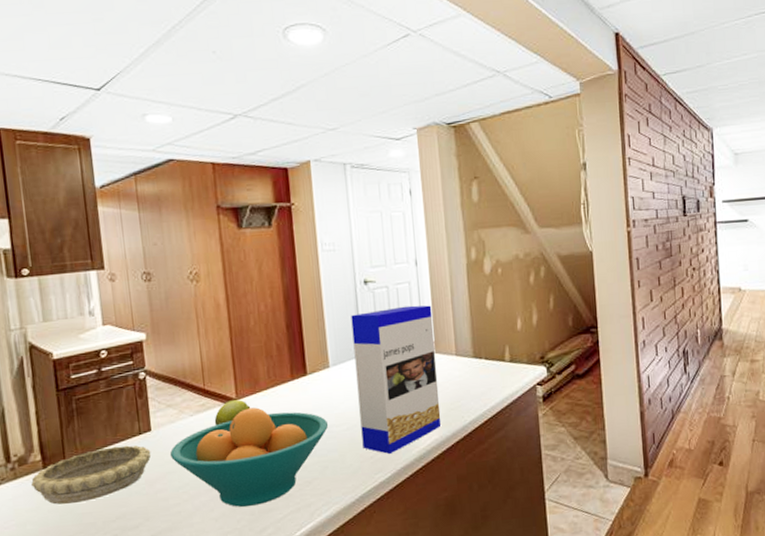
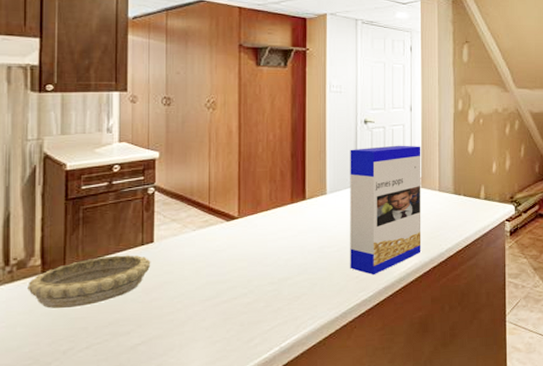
fruit bowl: present [169,407,329,507] -> none [169,226,321,318]
apple: present [214,400,251,426] -> none [215,218,251,241]

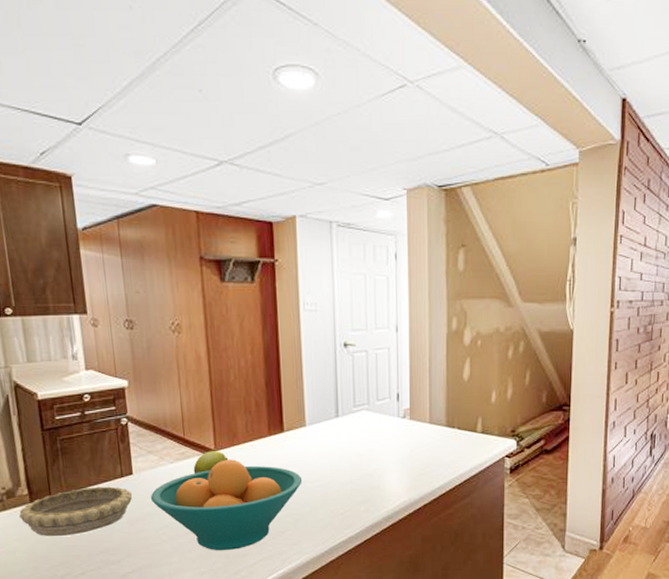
fruit bowl: none [169,226,321,318] -> present [150,459,303,551]
apple: none [215,218,251,241] -> present [193,451,229,474]
cereal box: present [350,145,422,276] -> none [329,371,411,513]

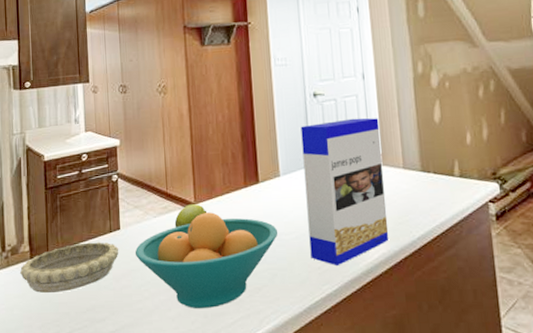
cereal box: none [329,371,411,513] -> present [300,118,389,267]

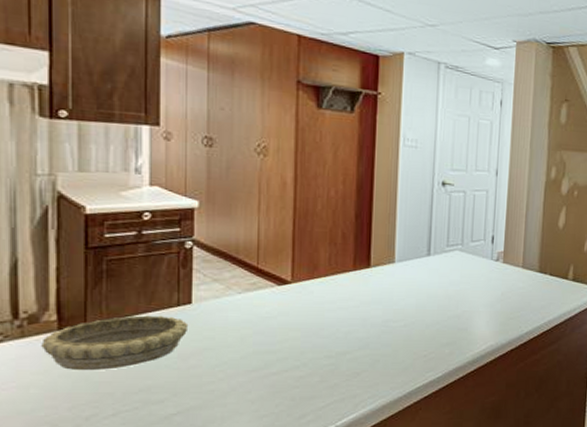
fruit bowl: present [135,212,278,309] -> none [209,293,386,392]
apple: present [174,204,207,228] -> none [264,283,306,307]
cereal box: present [300,118,389,267] -> none [418,213,506,355]

